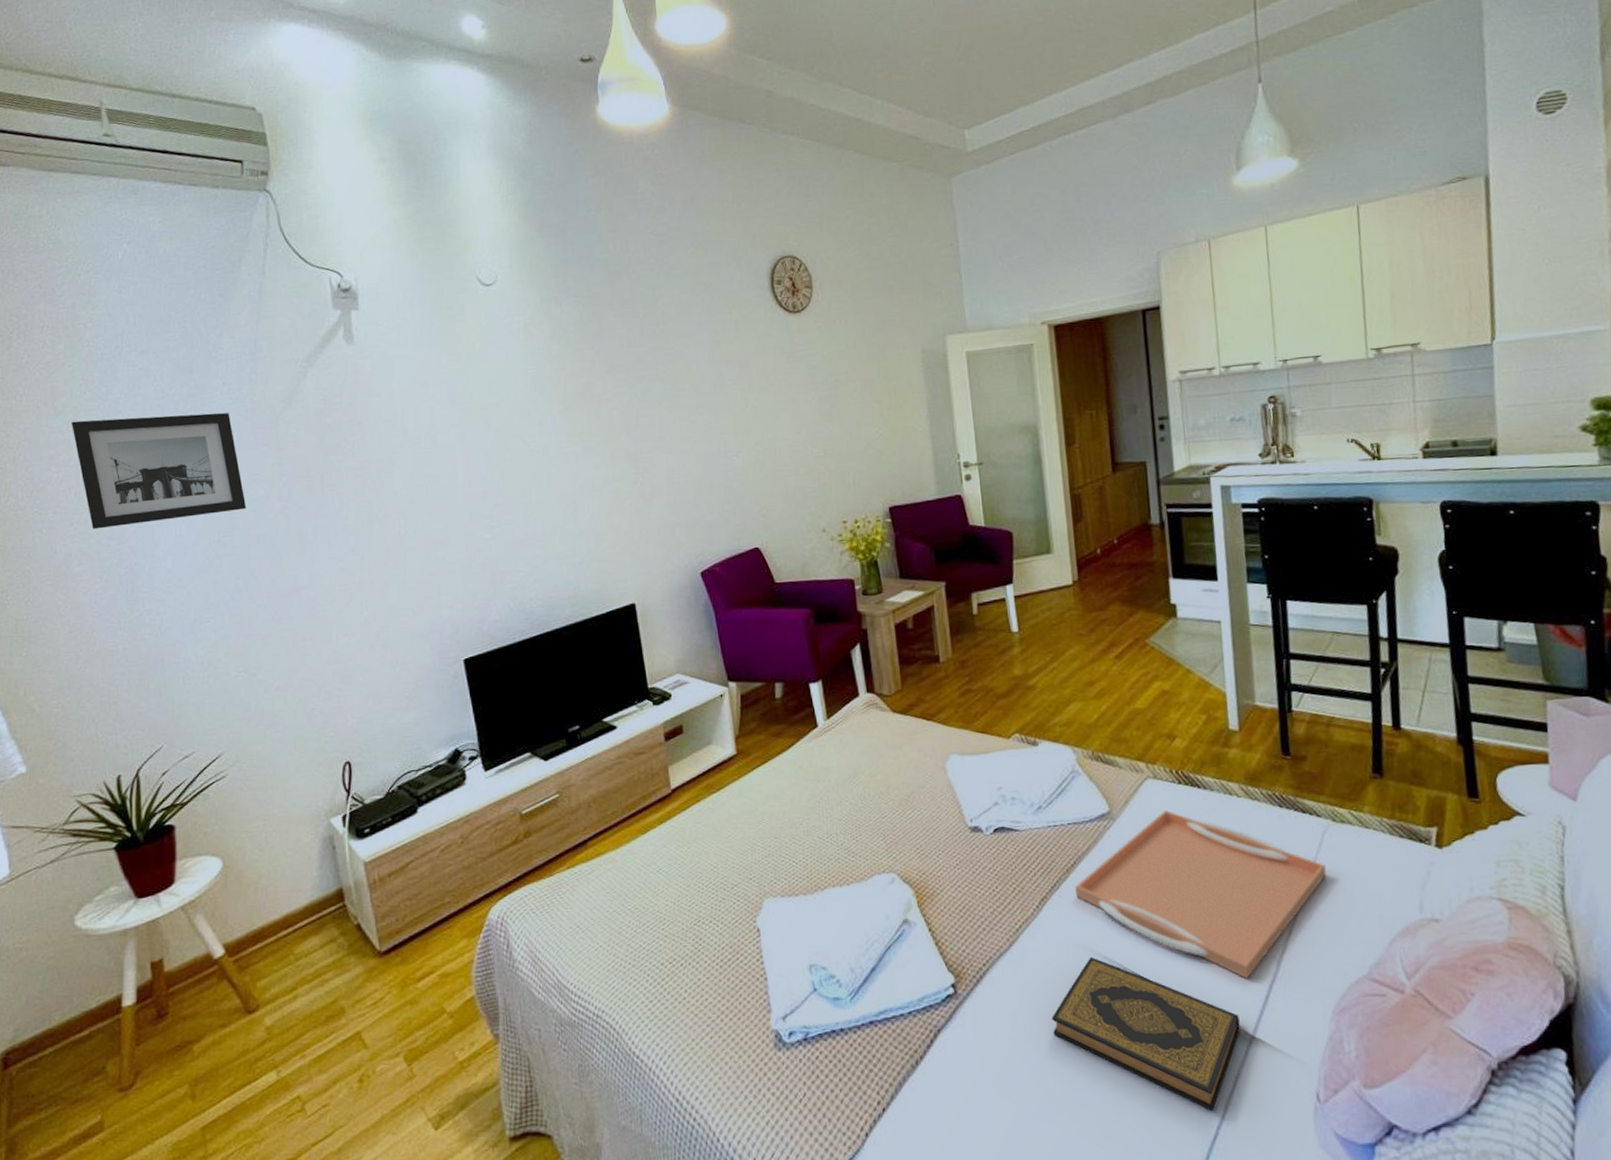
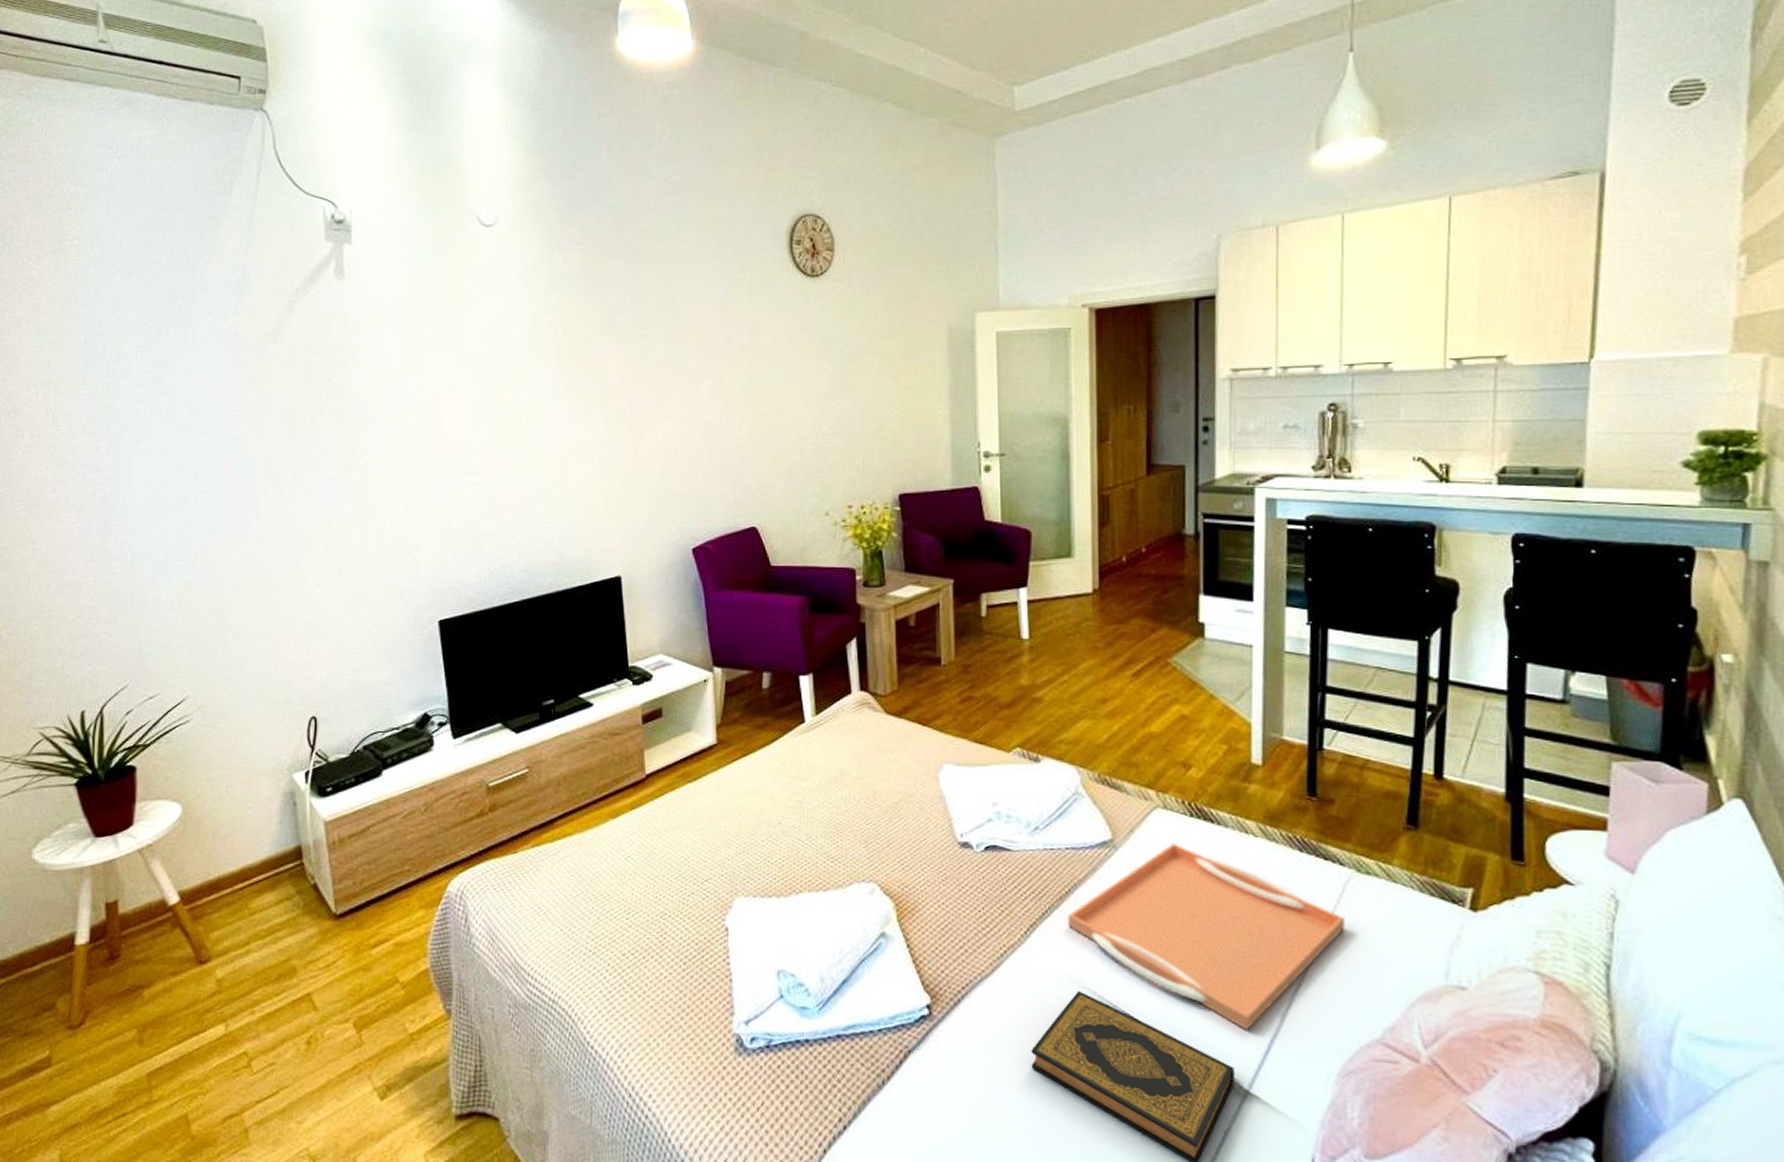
wall art: present [72,412,247,530] -> none [52,341,226,456]

